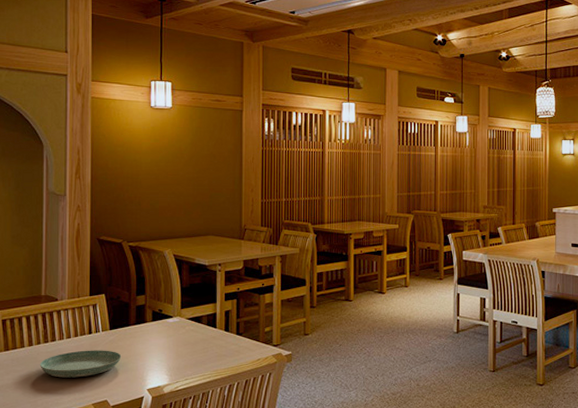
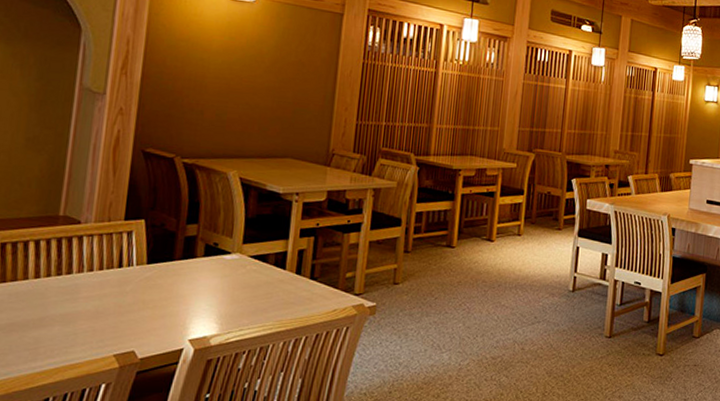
saucer: present [39,350,122,378] -> none [46,287,160,321]

